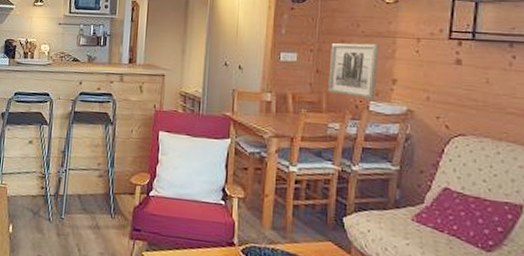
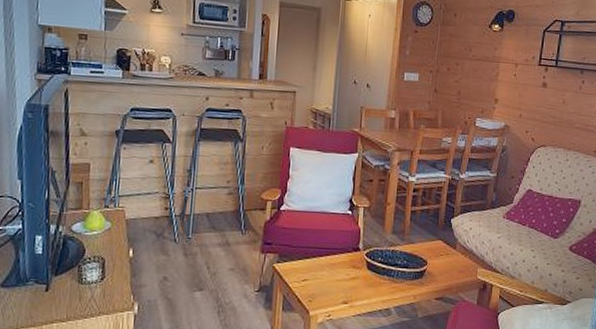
wall art: present [328,43,379,100] -> none [443,66,486,117]

